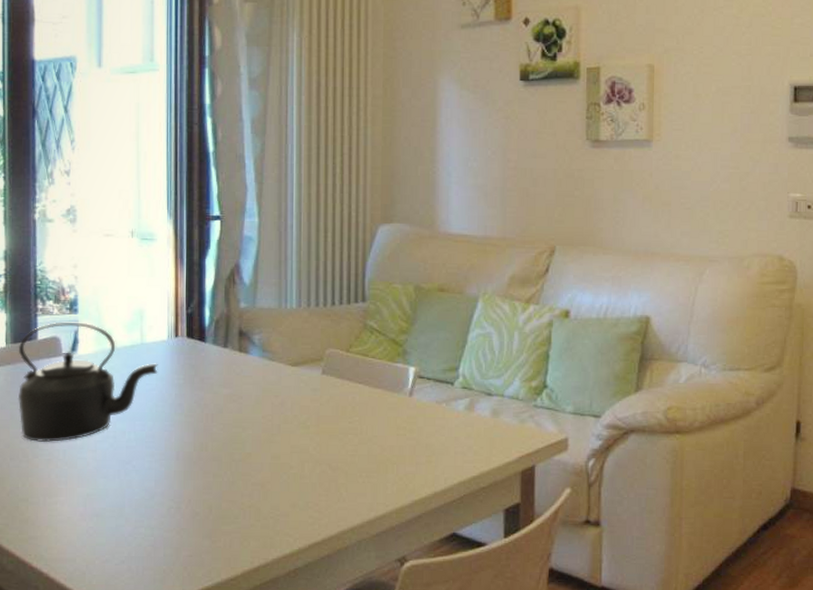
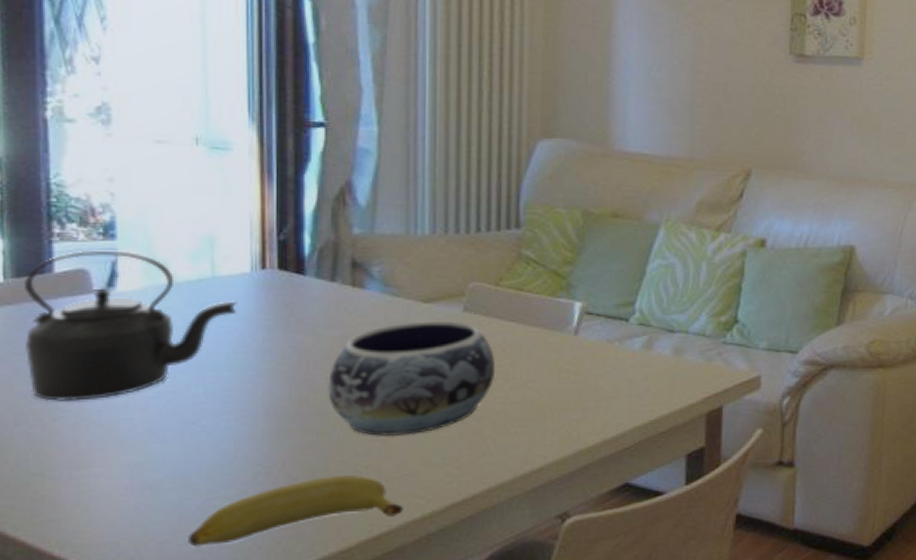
banana: none [122,513,277,567] -> present [188,475,404,547]
decorative bowl: none [221,382,347,482] -> present [328,321,496,437]

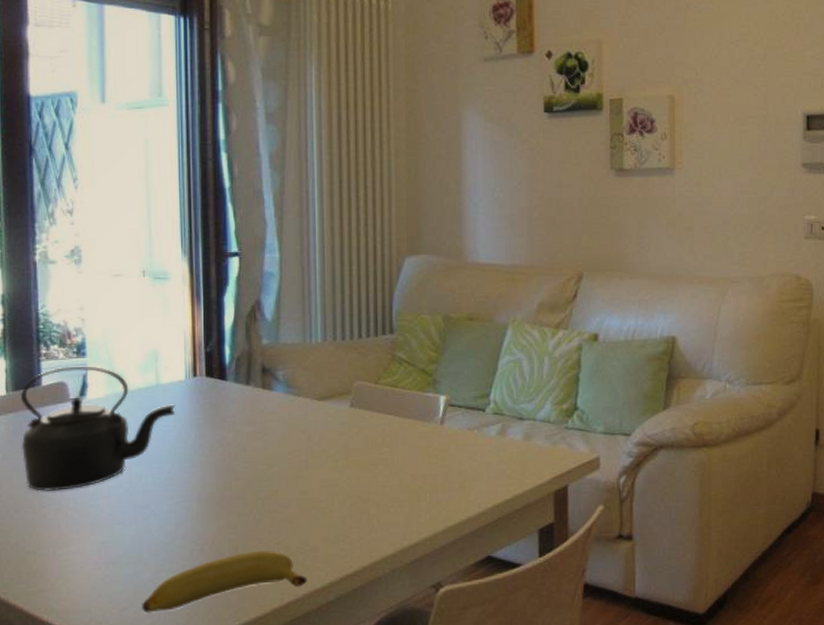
decorative bowl: present [328,321,496,437] -> none [246,416,378,518]

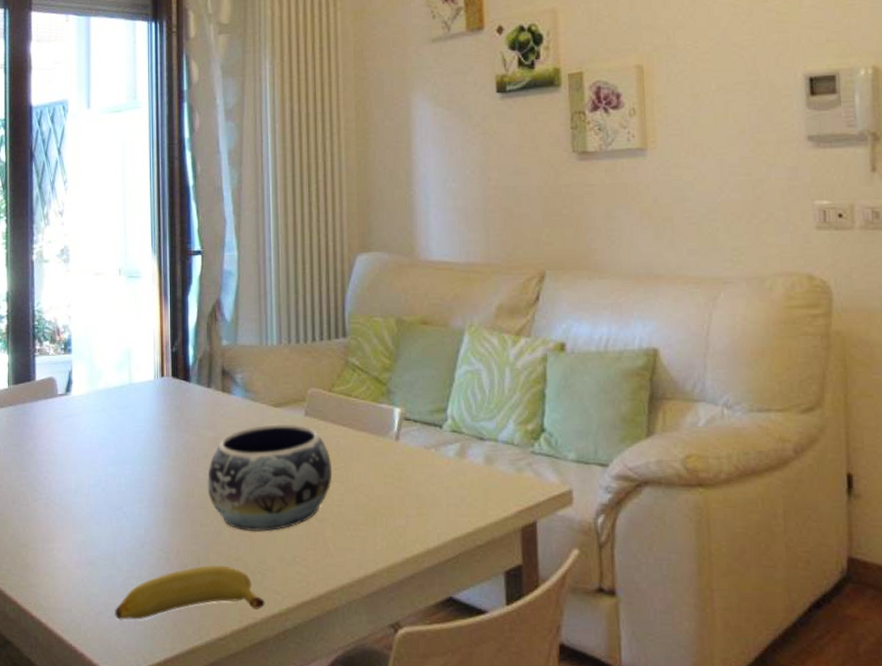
kettle: present [21,365,176,492] -> none [18,362,146,485]
decorative bowl: none [246,416,378,518] -> present [207,424,333,532]

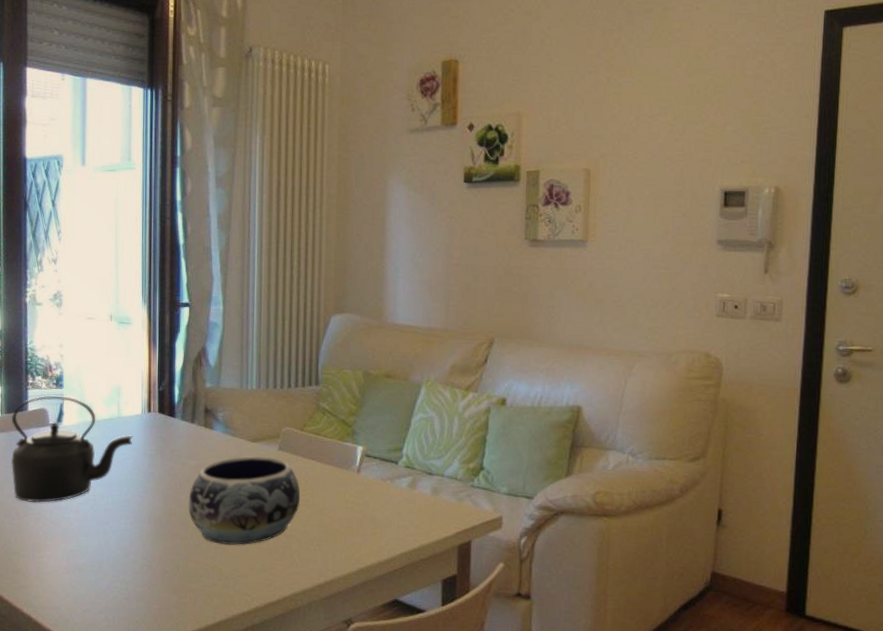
kettle: none [18,362,146,485] -> present [10,395,133,503]
banana: present [115,565,265,620] -> none [100,572,236,617]

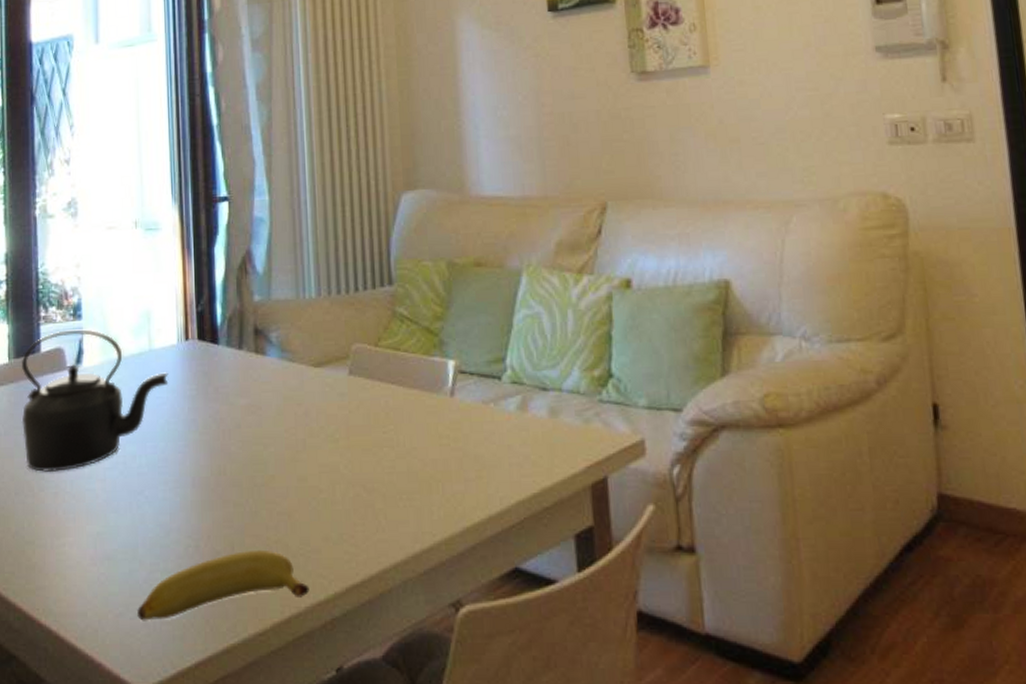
banana: none [100,572,236,617] -> present [137,551,310,621]
decorative bowl: present [188,456,301,546] -> none [240,386,382,510]

